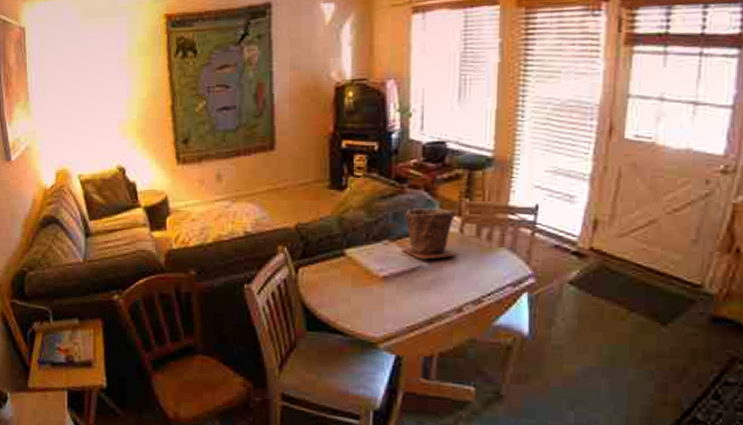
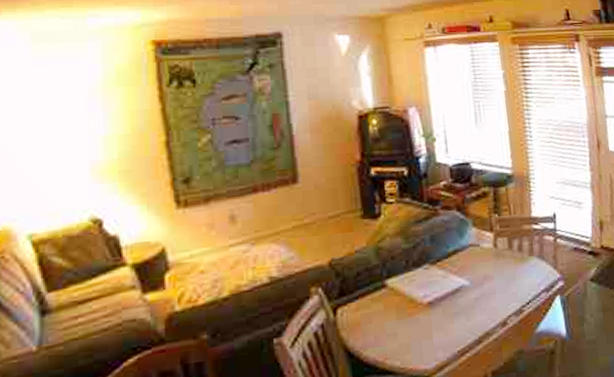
plant pot: present [401,207,462,260] -> none [441,226,498,279]

